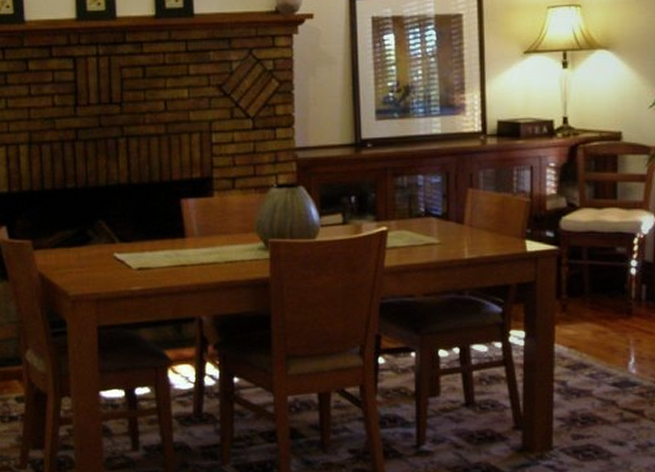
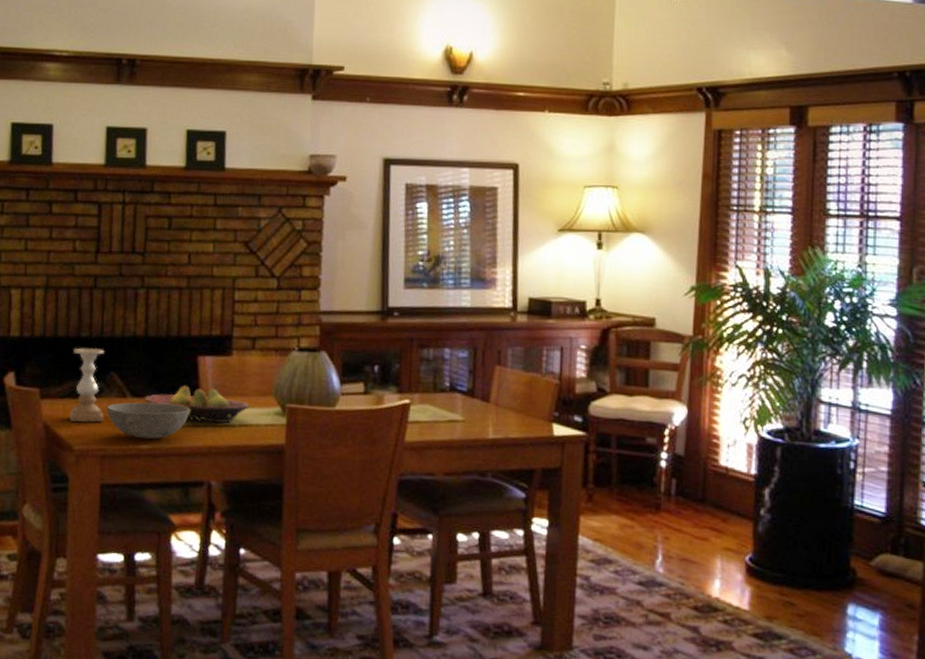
candle holder: none [61,199,96,270] -> present [69,348,105,423]
bowl: none [97,246,177,281] -> present [106,402,190,440]
fruit bowl: none [133,227,234,262] -> present [145,385,250,424]

